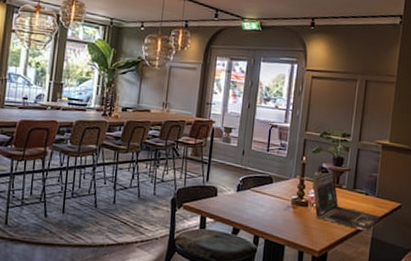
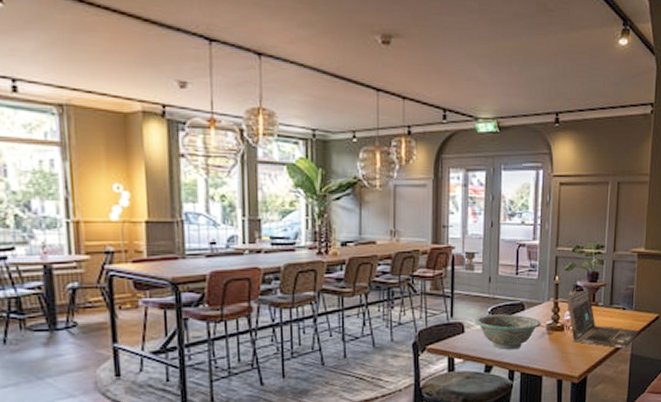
decorative bowl: none [227,183,287,217] -> present [475,314,541,350]

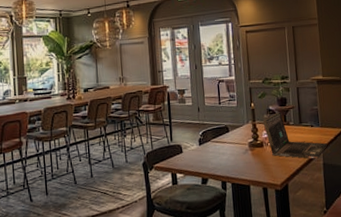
decorative bowl: present [475,314,541,350] -> none [190,136,244,165]

